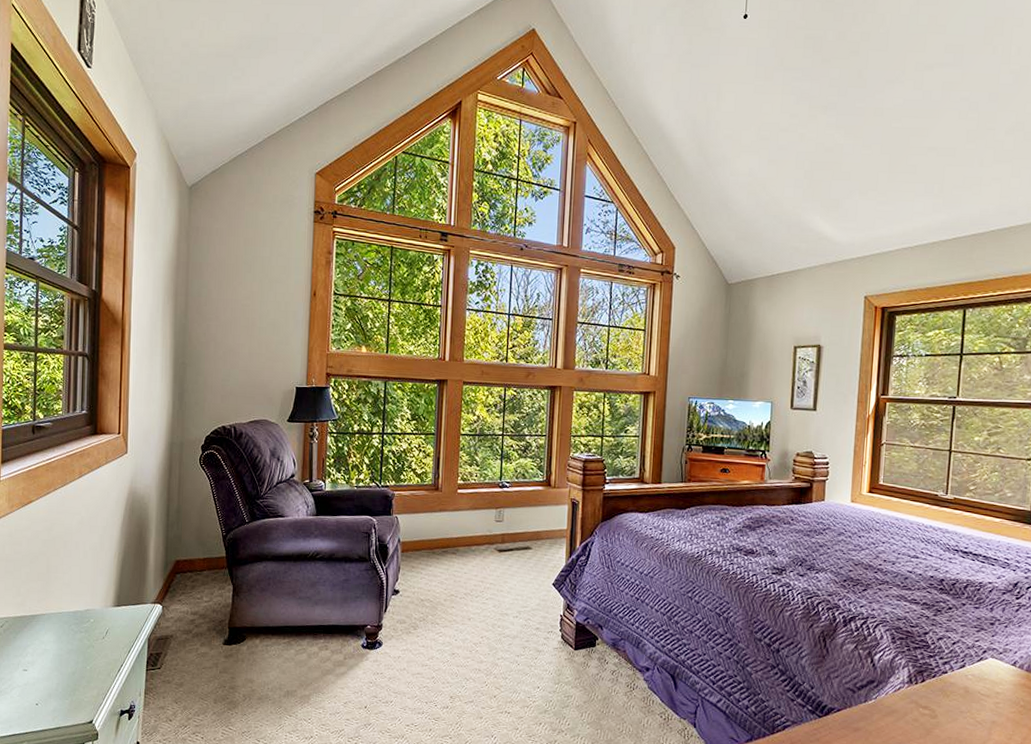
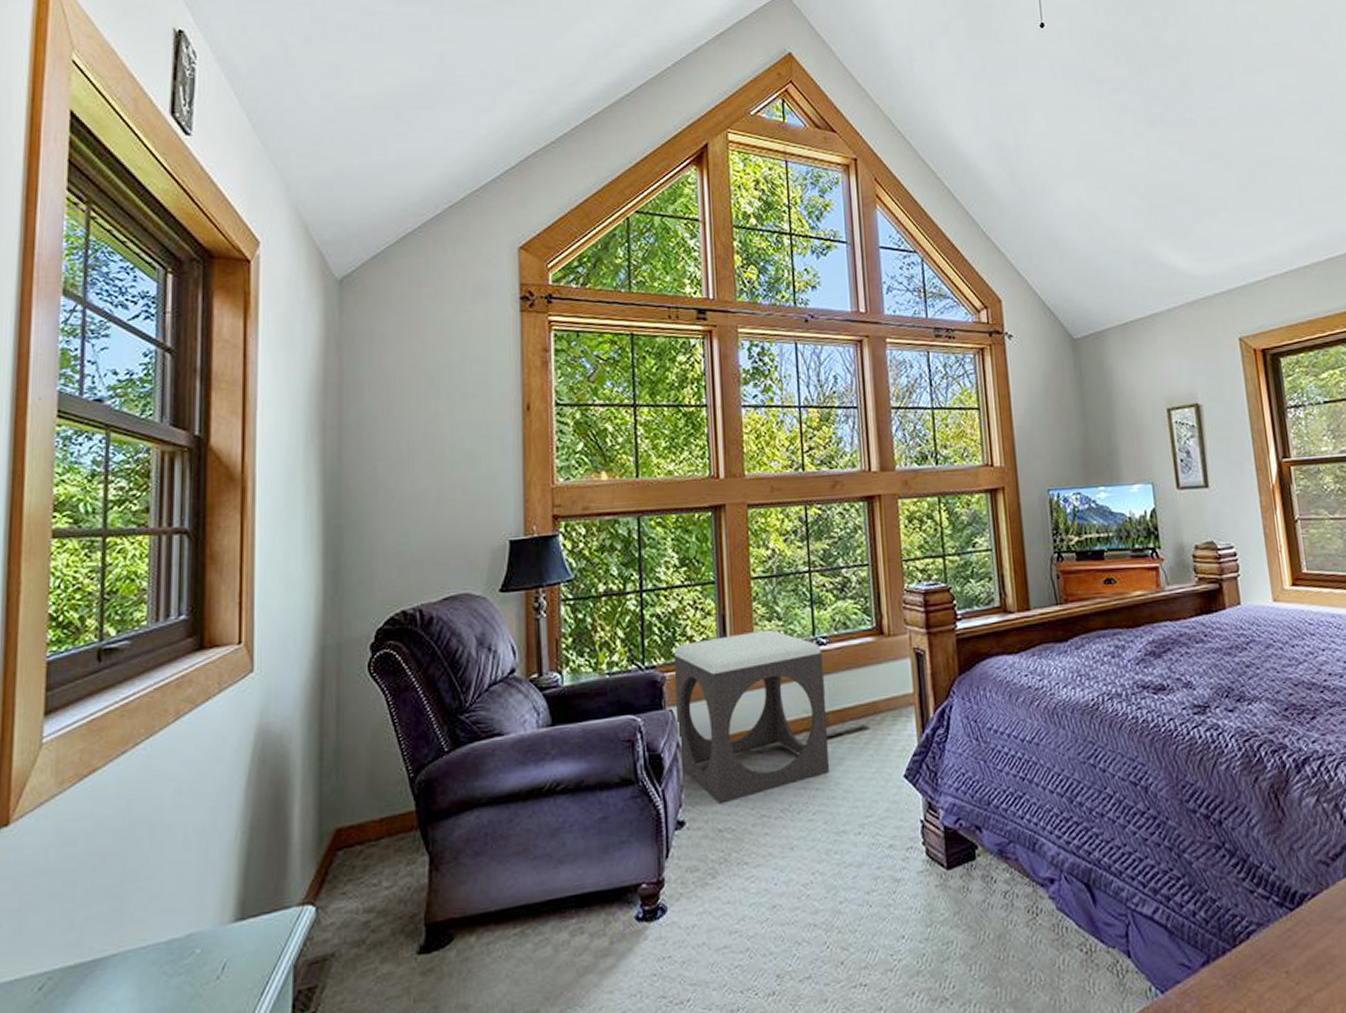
footstool: none [398,471,505,583] -> present [673,629,829,804]

